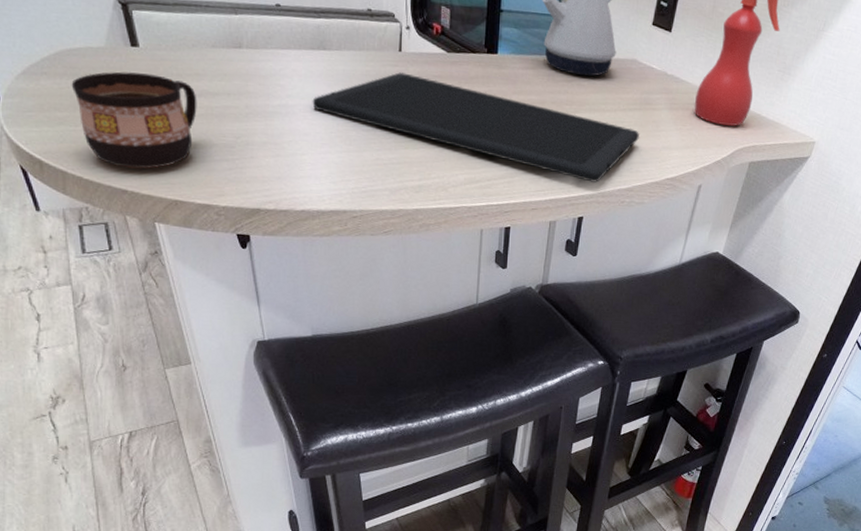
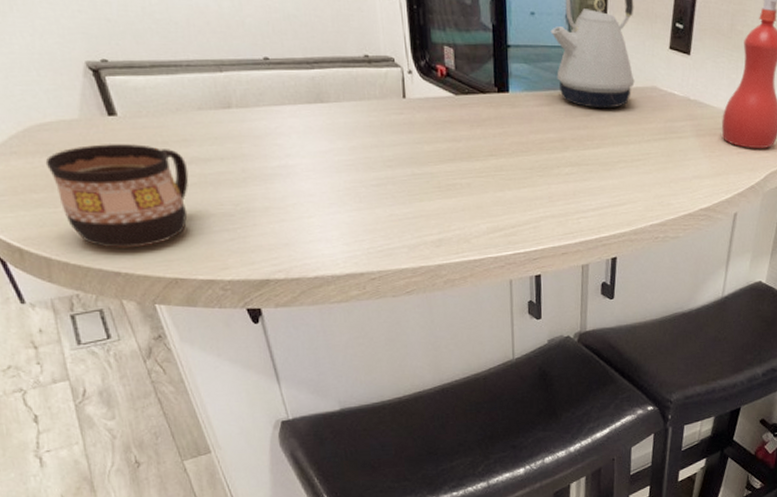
cutting board: present [312,72,640,183] -> none [314,120,668,220]

